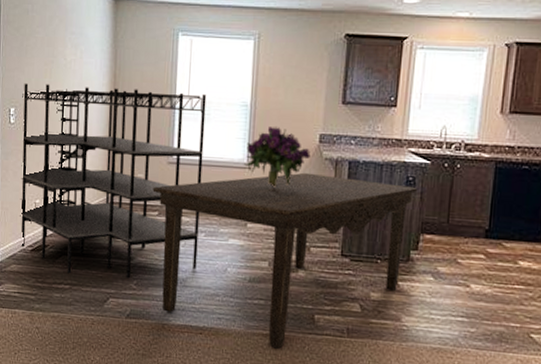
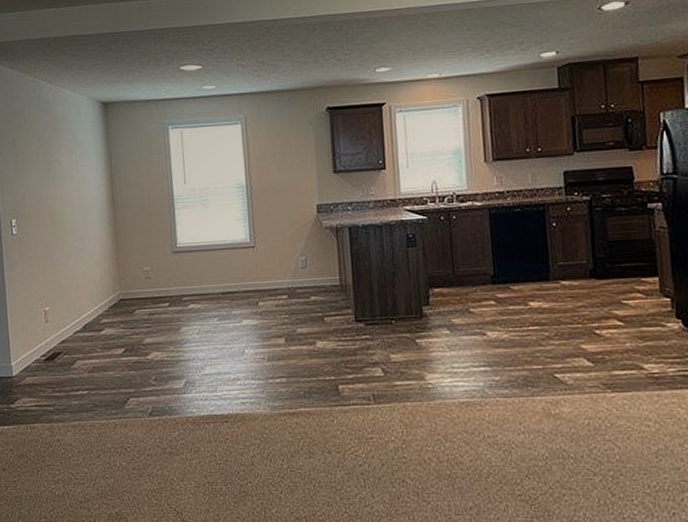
shelving unit: present [19,83,207,279] -> none [22,181,214,379]
dining table: present [152,172,418,348] -> none [161,243,420,425]
bouquet: present [244,127,311,187] -> none [247,203,311,262]

